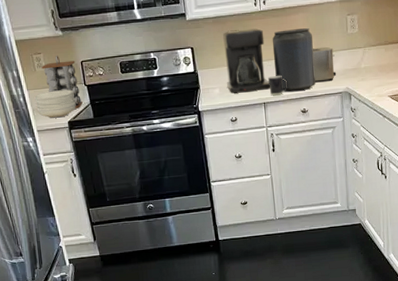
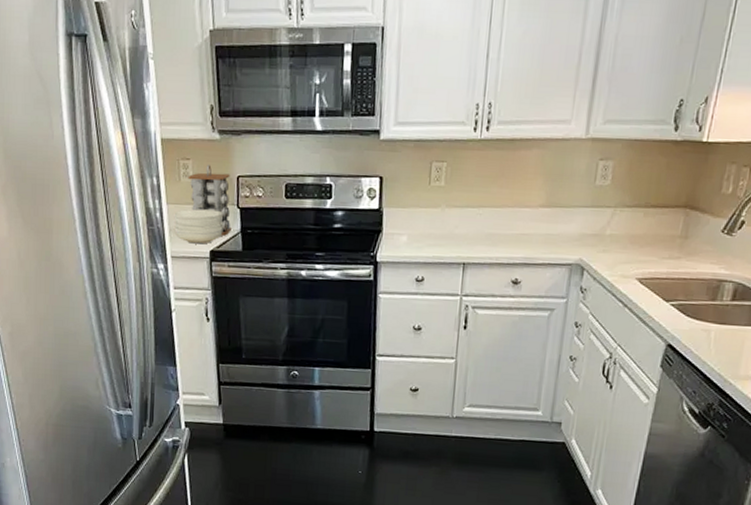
coffee maker: present [223,28,270,93] -> none [418,161,480,246]
mug: present [268,76,288,96] -> none [473,229,500,256]
soda can: present [272,28,316,92] -> none [485,169,546,254]
toaster: present [312,47,336,83] -> none [537,198,571,247]

